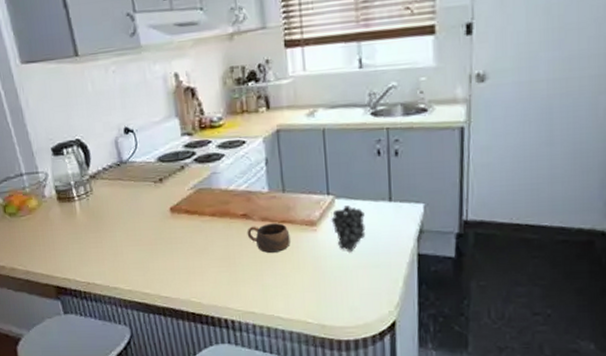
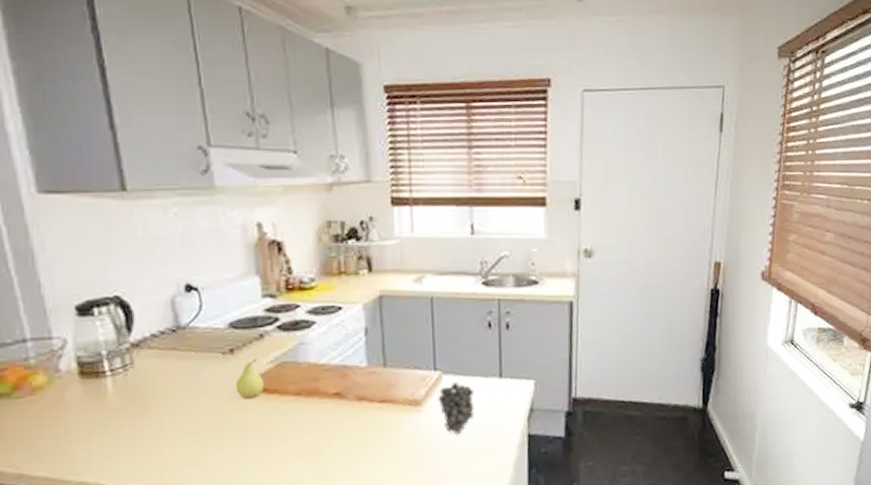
fruit: none [165,186,186,219] -> present [236,358,263,399]
cup: present [247,223,290,253] -> none [339,403,391,439]

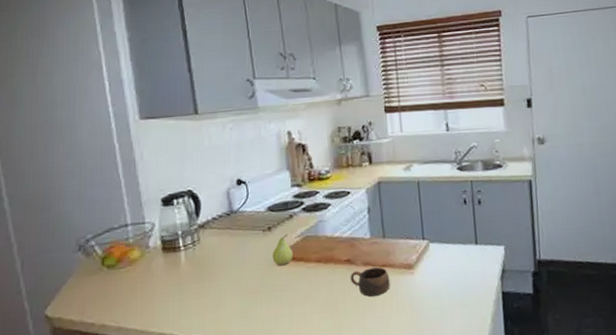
cup: none [339,403,391,439] -> present [350,267,390,297]
fruit: present [438,382,475,435] -> none [426,249,457,293]

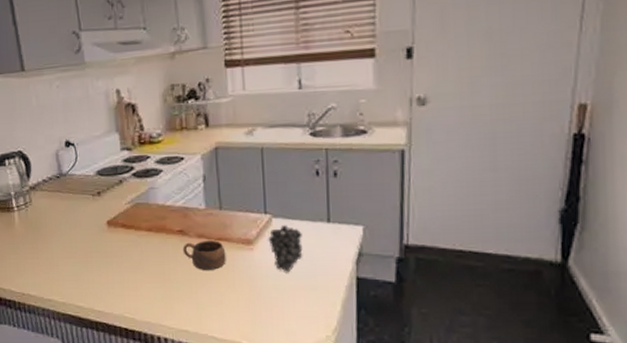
fruit: present [272,234,293,266] -> none [102,200,123,232]
fruit: none [426,249,457,293] -> present [268,225,303,273]

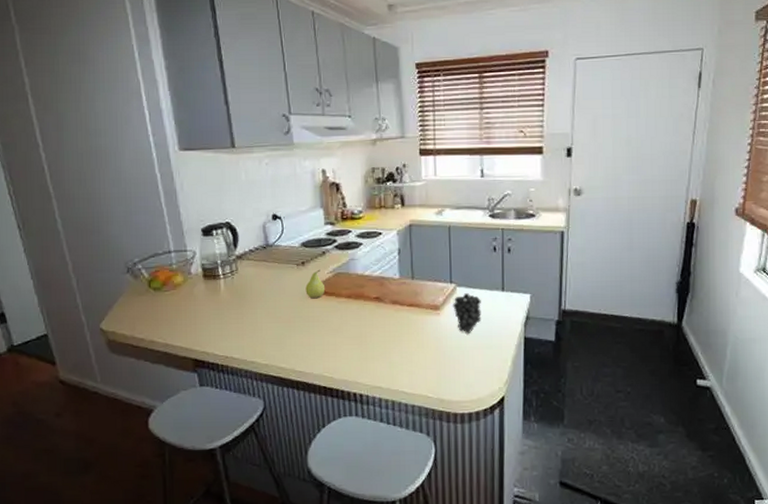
fruit: none [102,200,123,232] -> present [305,269,324,299]
cup: present [182,240,226,270] -> none [378,306,416,333]

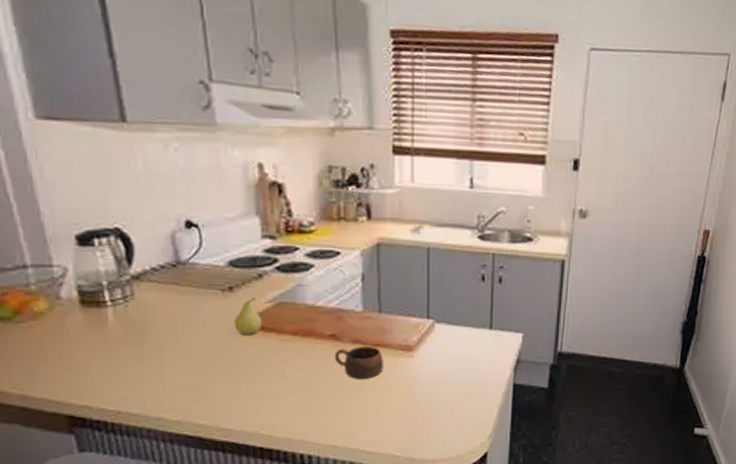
cup: none [378,306,416,333] -> present [334,346,383,379]
fruit: present [453,293,481,335] -> none [429,331,464,381]

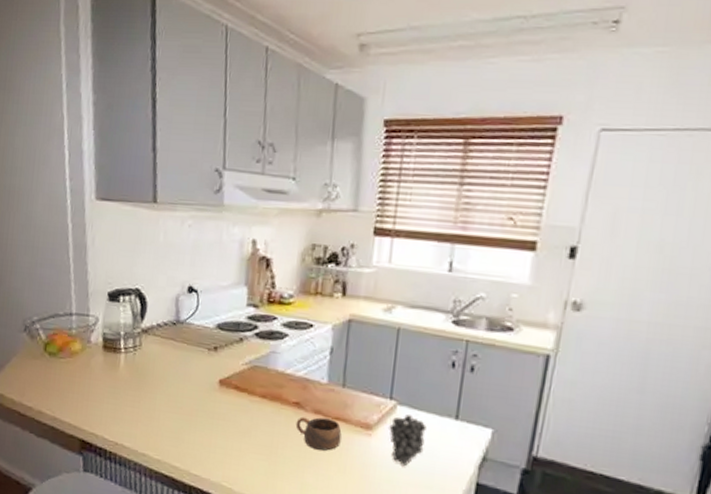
fruit: present [234,297,261,336] -> none [214,358,237,393]
fruit: none [429,331,464,381] -> present [389,414,426,467]

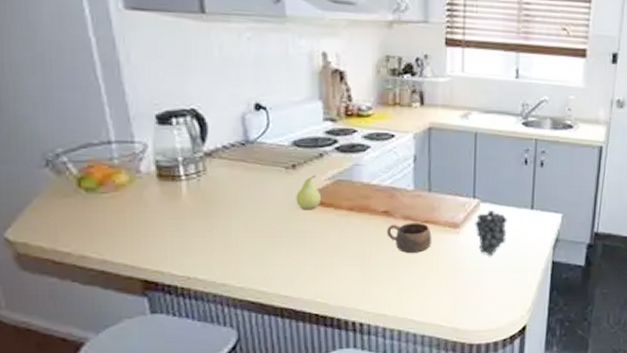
fruit: none [214,358,237,393] -> present [296,175,320,210]

